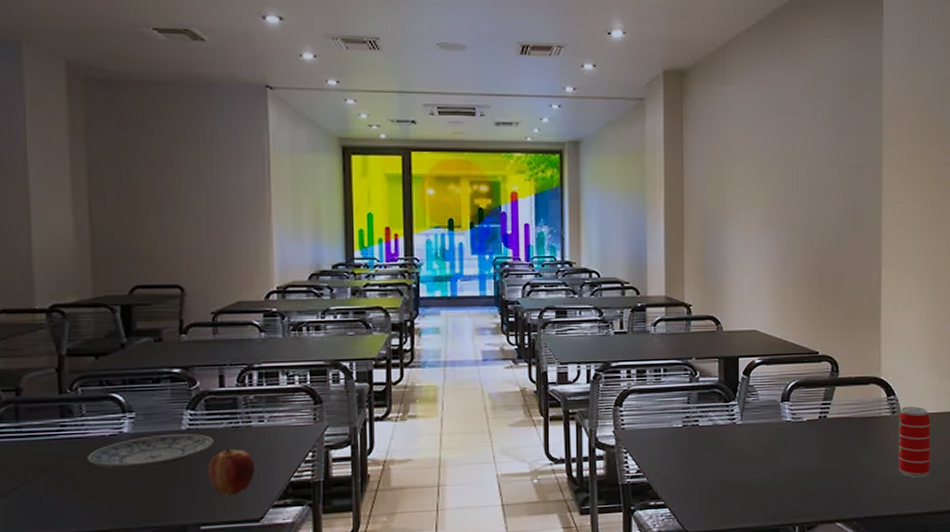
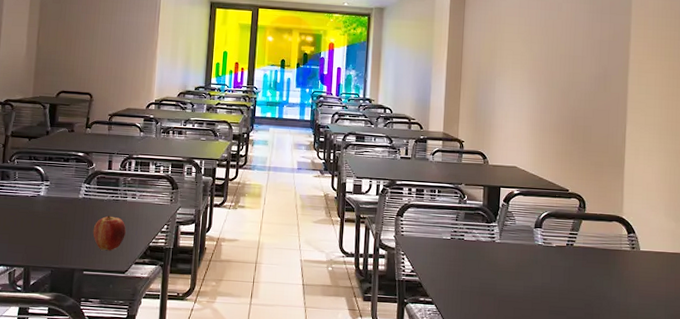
plate: present [87,433,215,470] -> none [14,200,100,224]
beverage can: present [899,407,931,478] -> none [636,245,667,308]

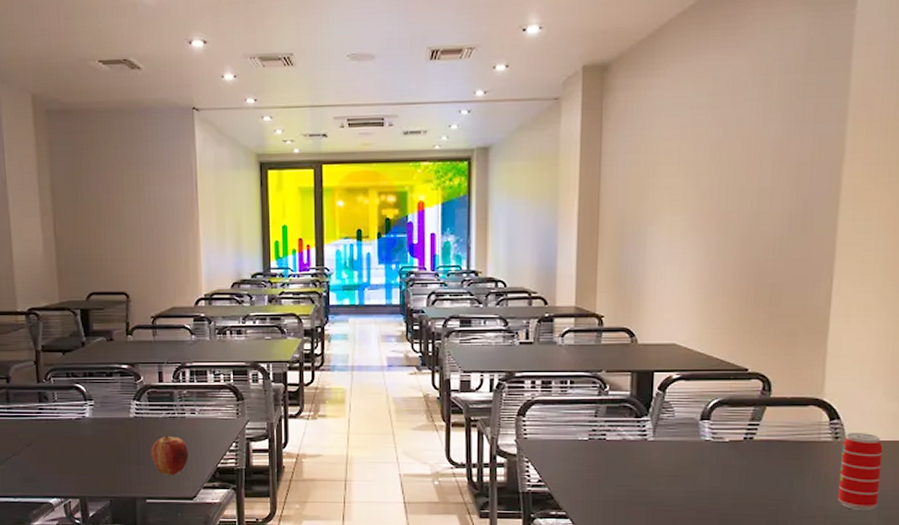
beverage can: none [636,245,667,308] -> present [838,433,884,510]

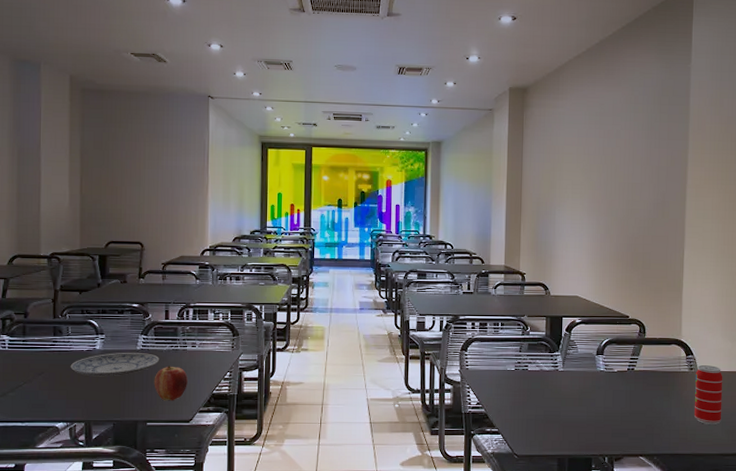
plate: none [59,420,156,448] -> present [70,352,160,377]

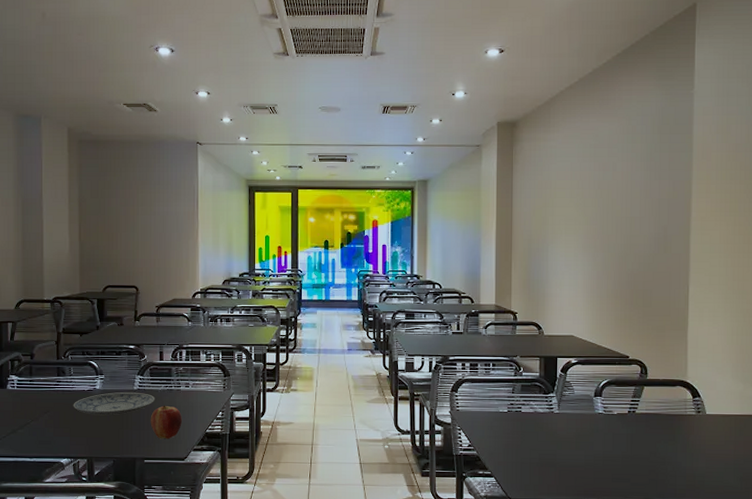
beverage can: present [694,365,723,424] -> none [703,408,735,471]

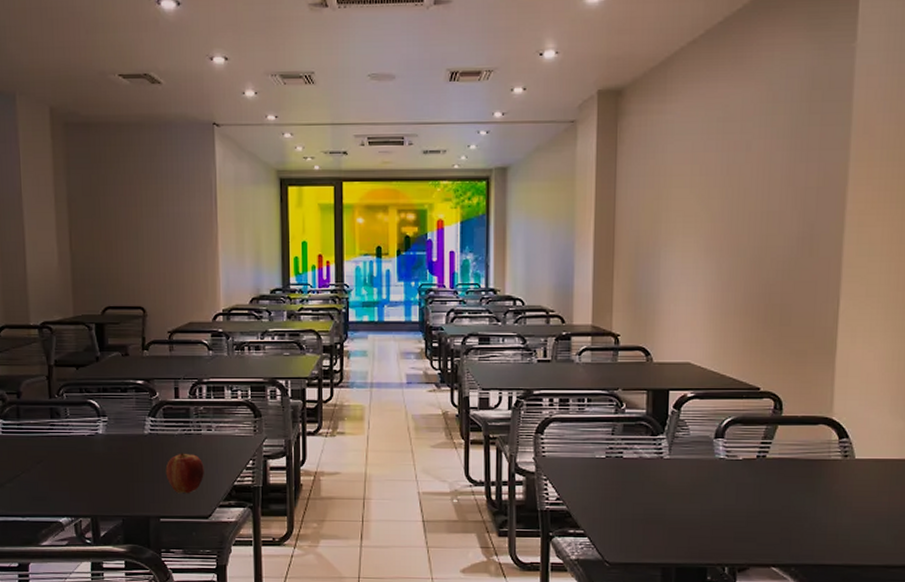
plate: present [73,392,155,416] -> none [71,437,171,466]

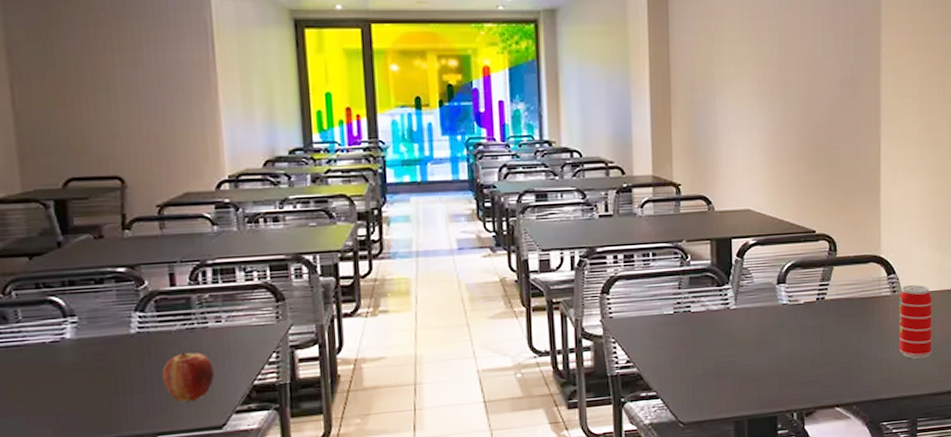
beverage can: none [848,451,891,528] -> present [900,285,932,359]

